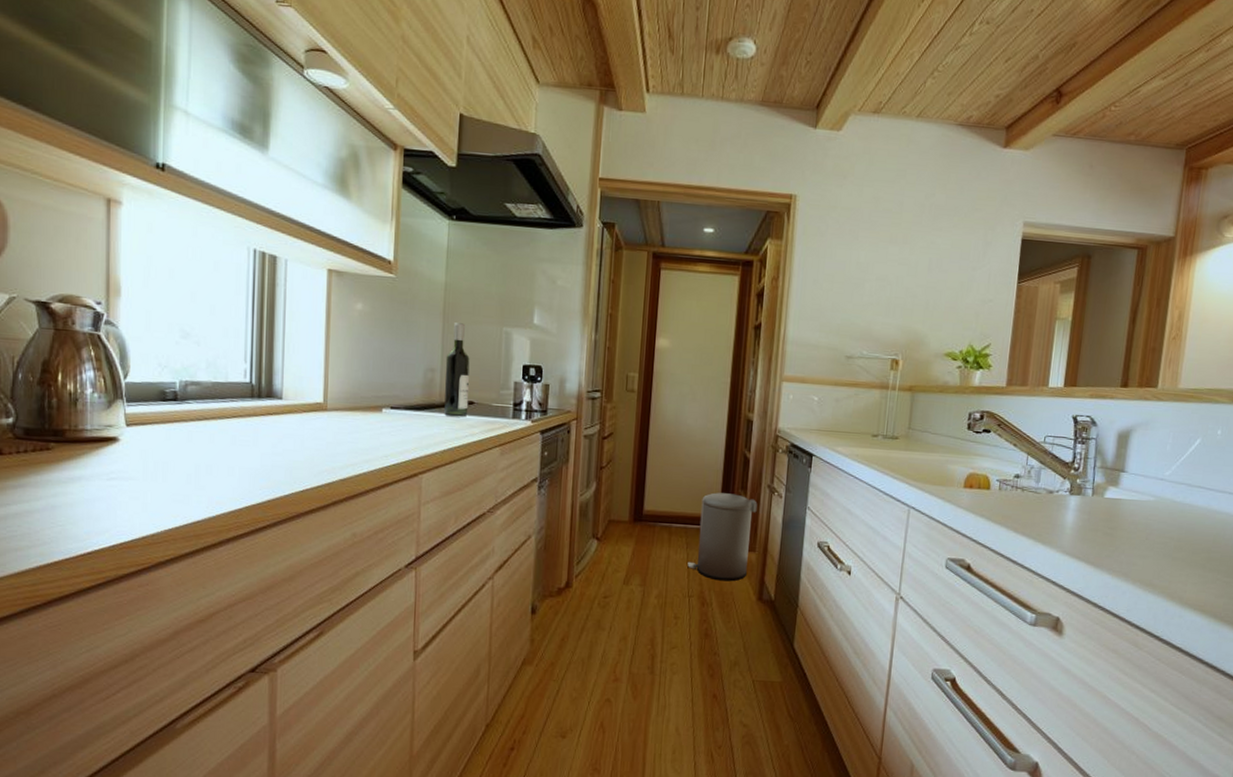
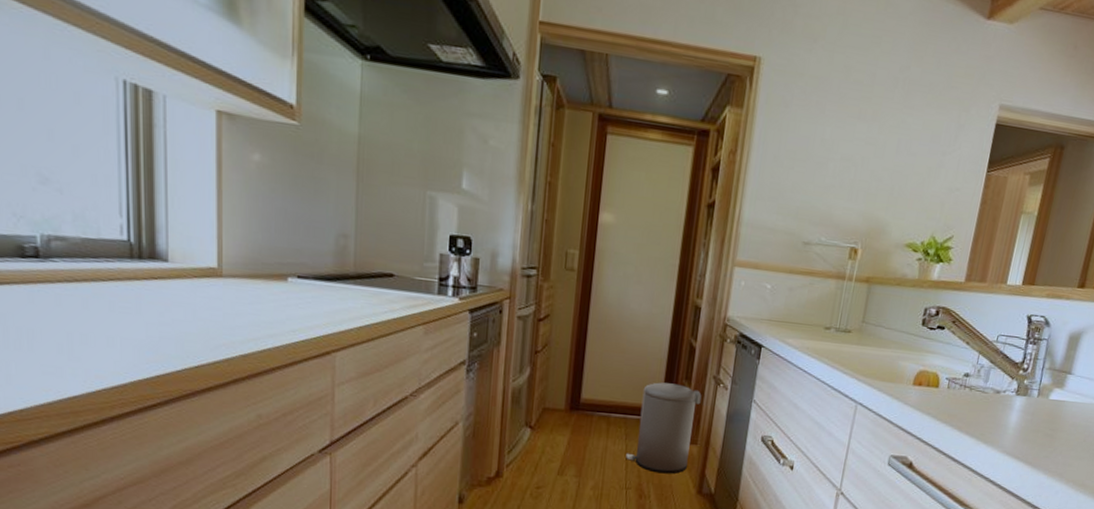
bottle: present [444,323,470,417] -> none [359,182,389,291]

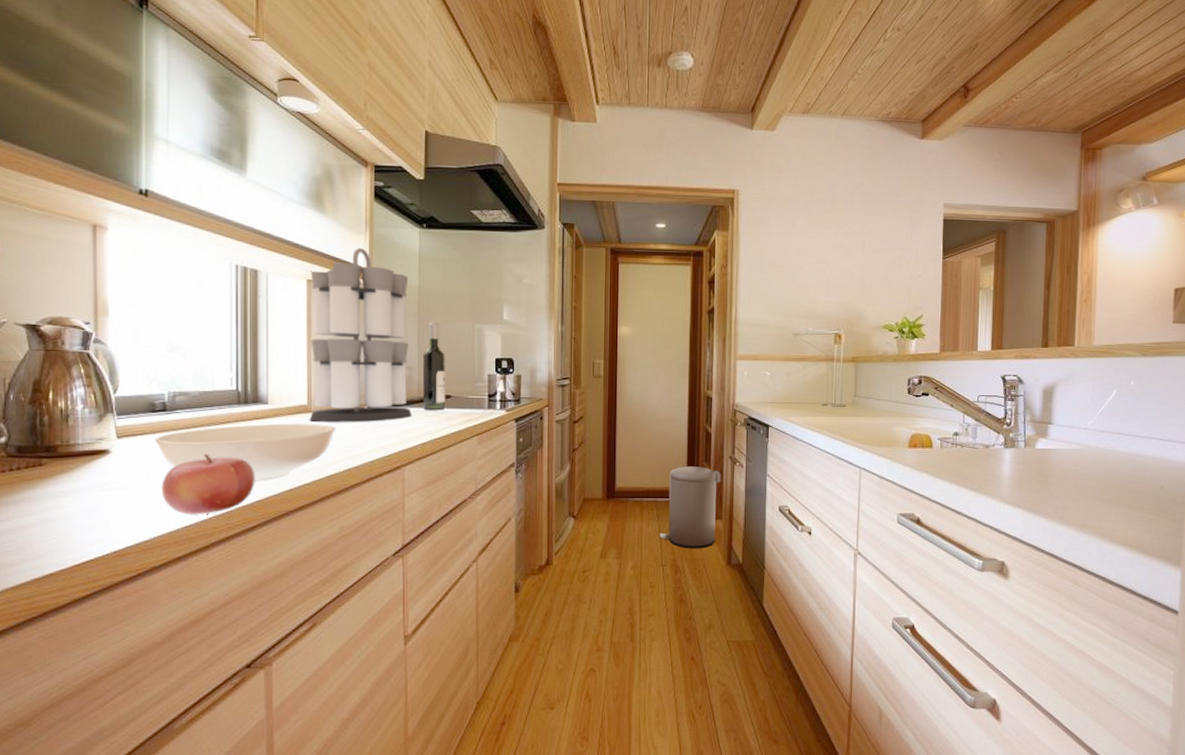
bowl: none [25,283,253,354] -> present [154,423,336,482]
fruit: none [37,314,154,387] -> present [161,454,255,515]
spice rack: none [219,76,347,297] -> present [309,248,413,423]
bottle: none [359,182,389,291] -> present [422,323,446,411]

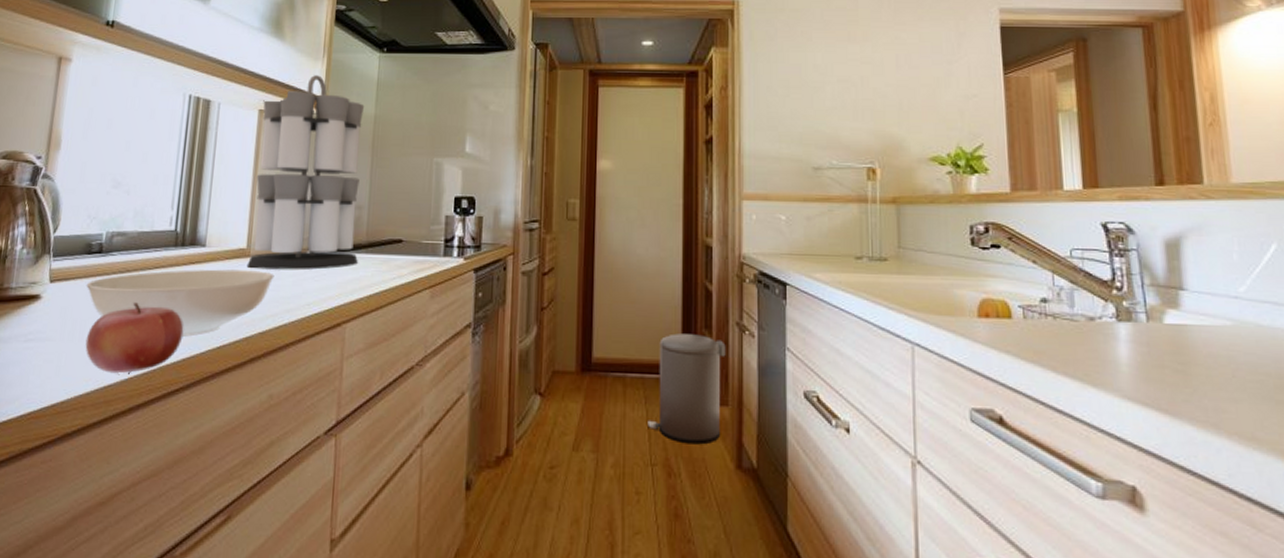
bottle: present [422,323,446,411] -> none [371,156,399,258]

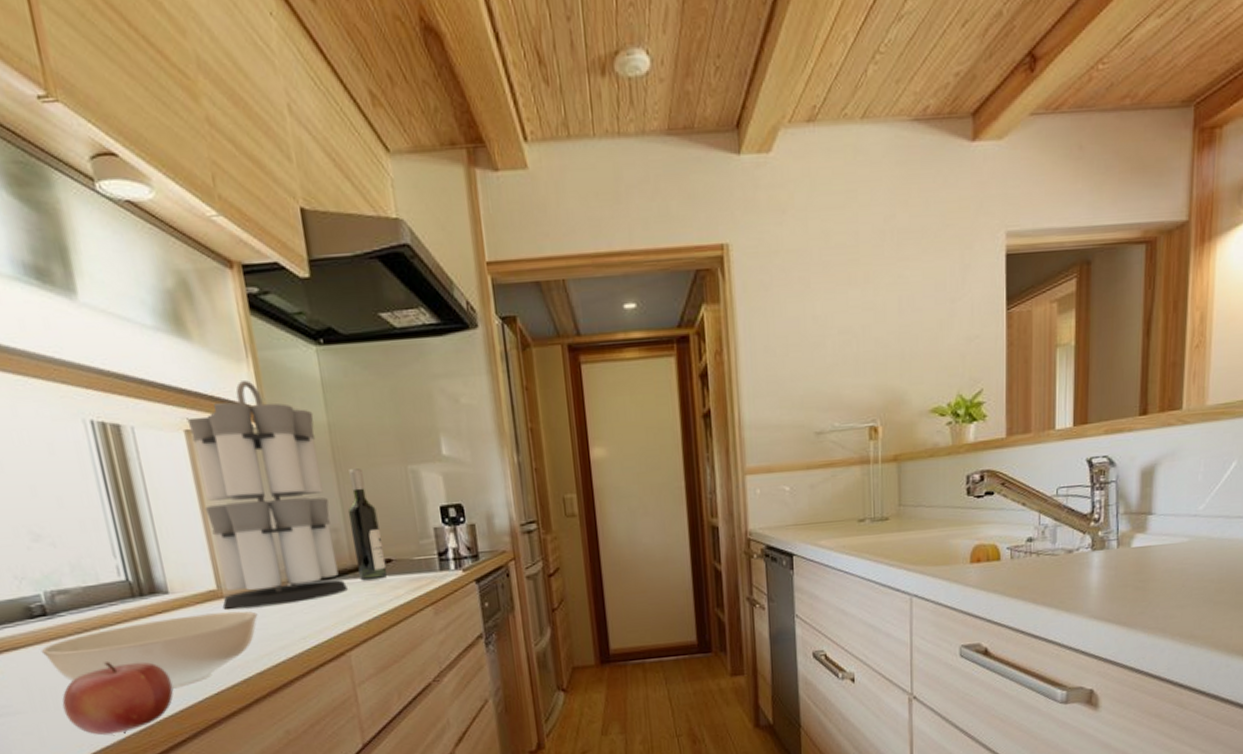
bottle: none [371,156,399,258] -> present [347,468,388,581]
pedal bin: present [648,333,726,445] -> none [670,614,739,714]

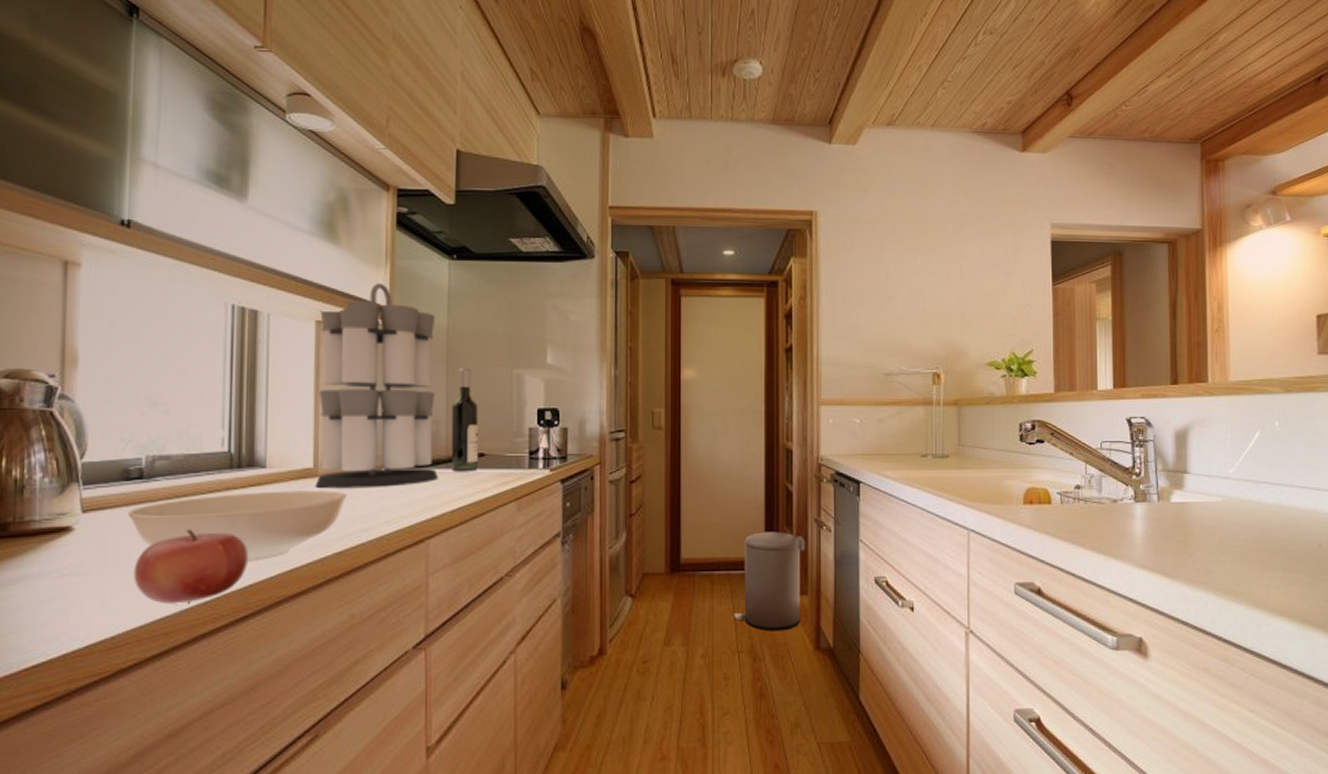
pedal bin: none [670,614,739,714] -> present [734,532,805,631]

